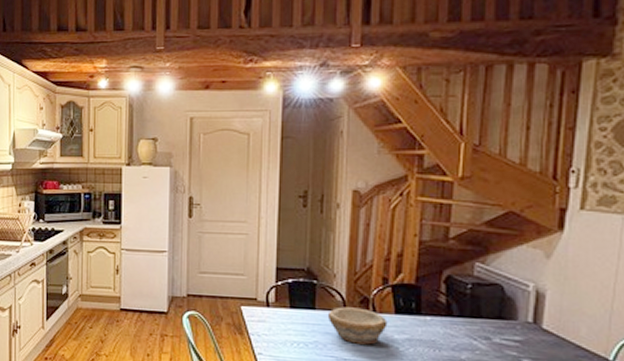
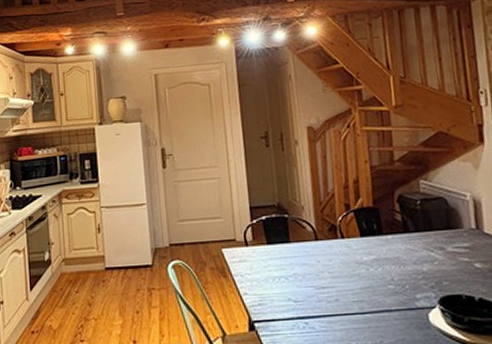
bowl: present [327,307,388,345] -> none [301,235,356,271]

